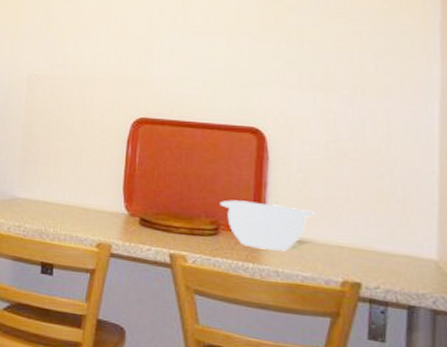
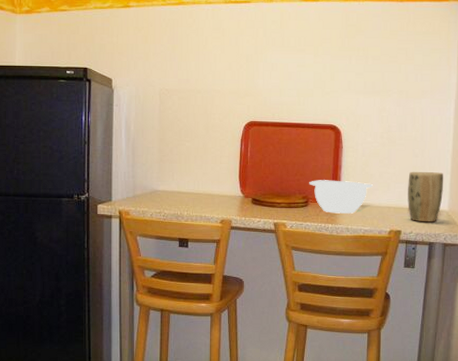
plant pot: none [369,197,428,276] -> present [408,171,443,222]

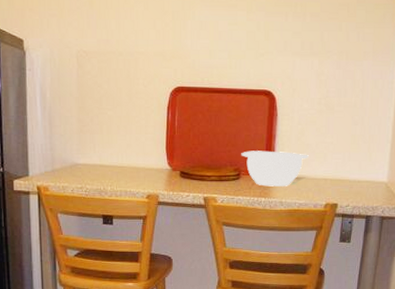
plant pot: present [408,171,443,222] -> none [345,140,383,195]

